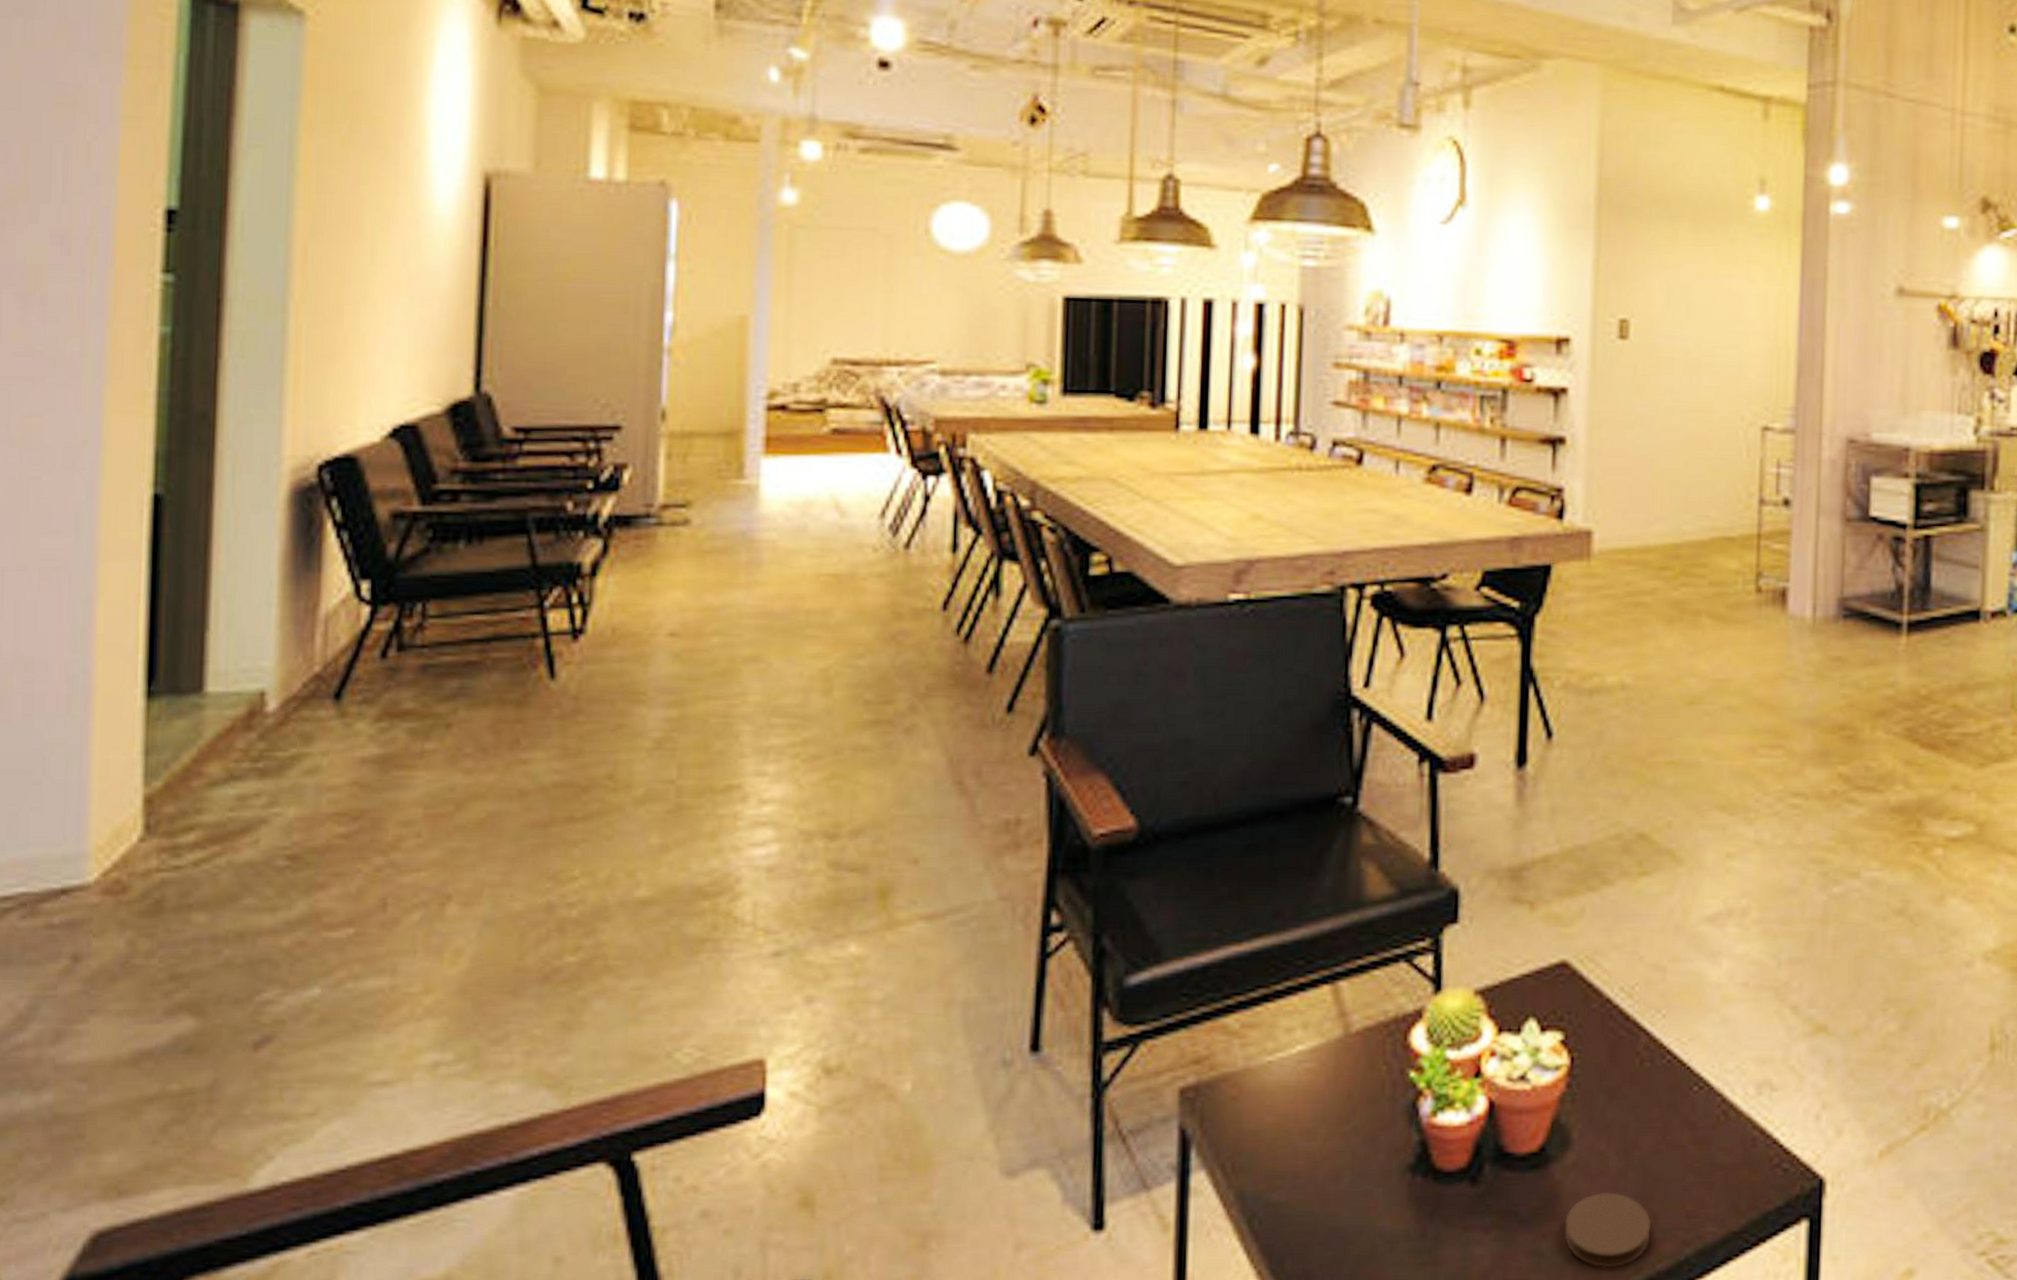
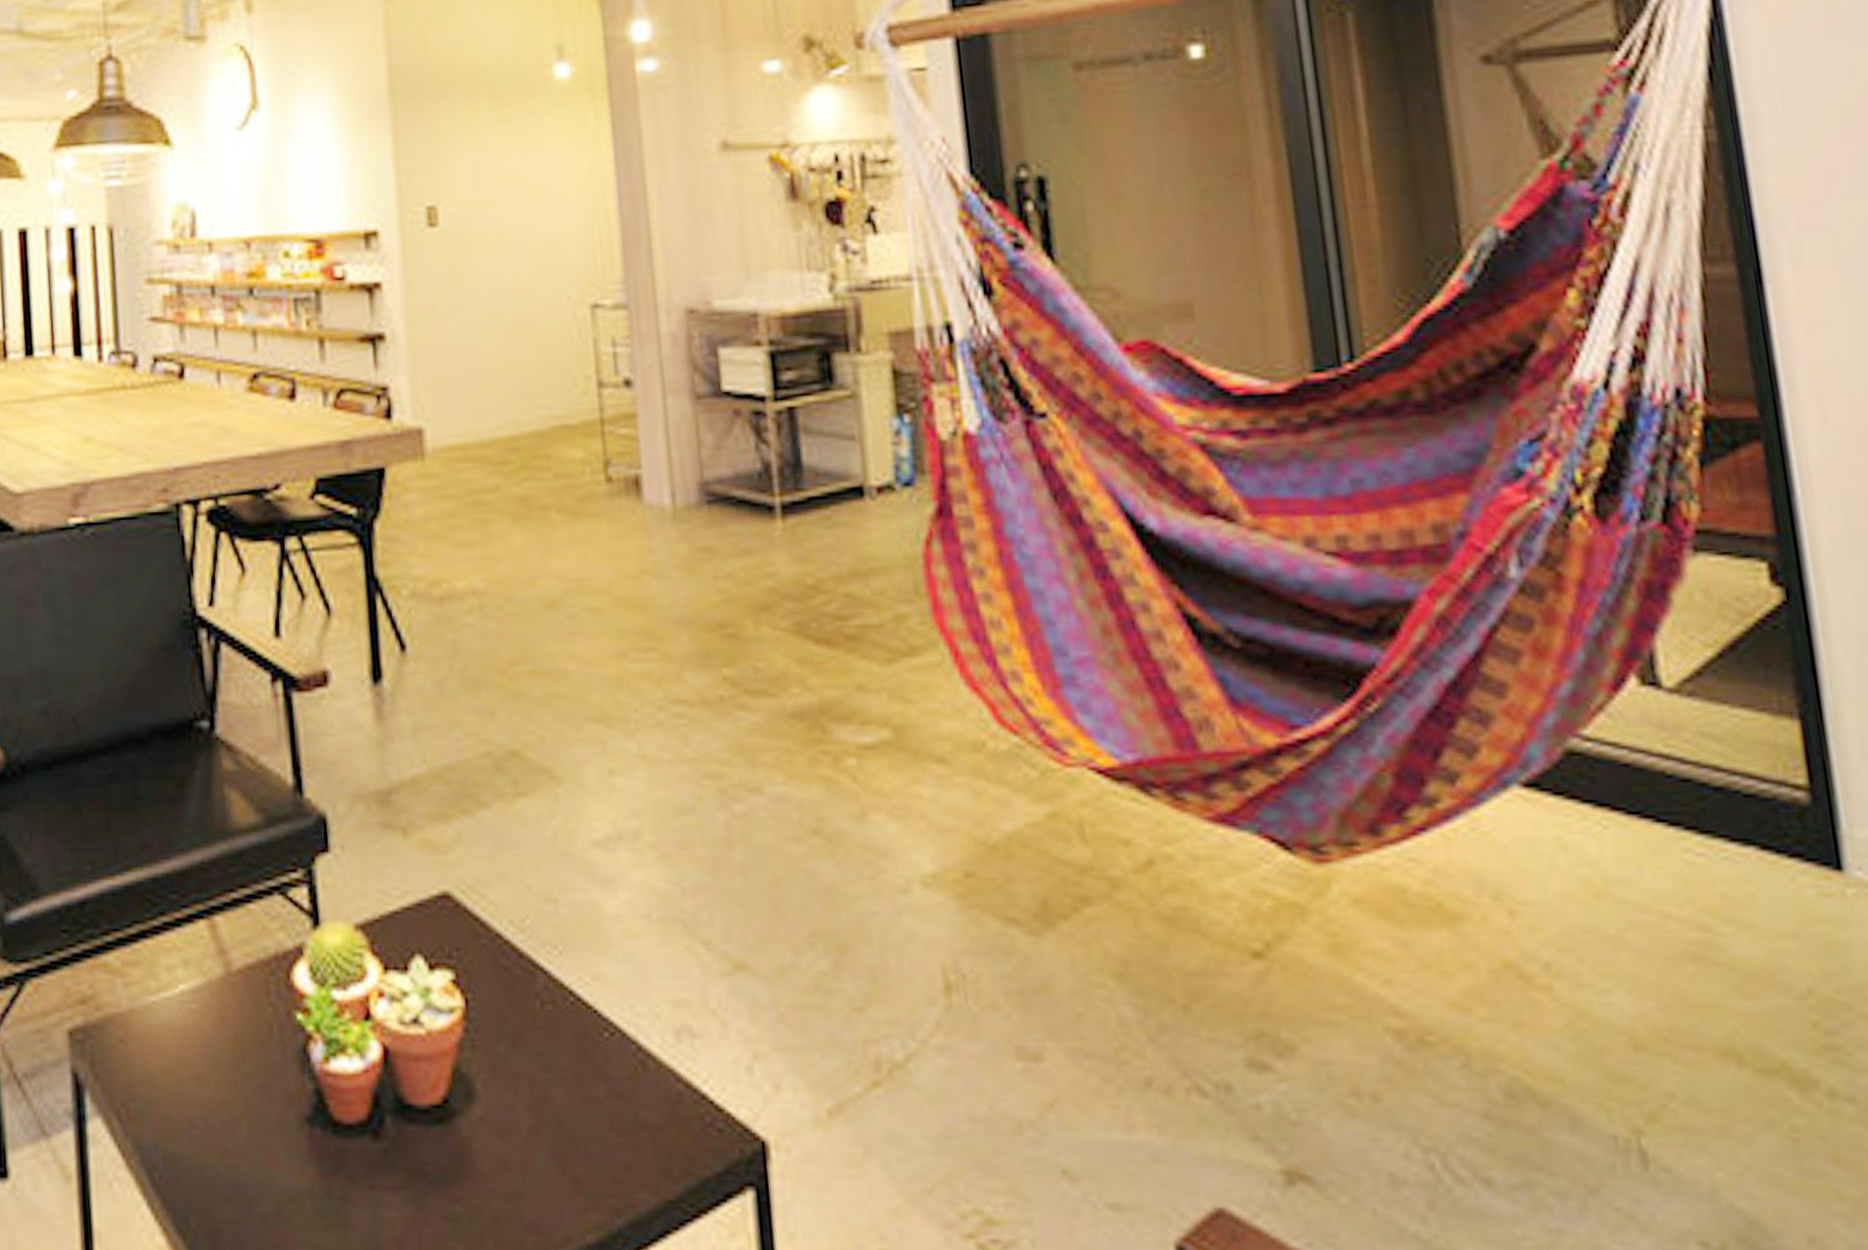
coaster: present [1564,1191,1652,1268] -> none [479,1150,577,1238]

